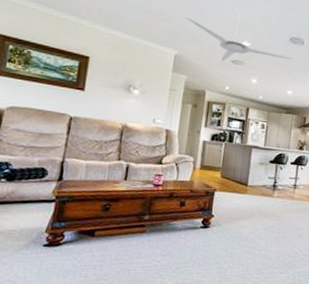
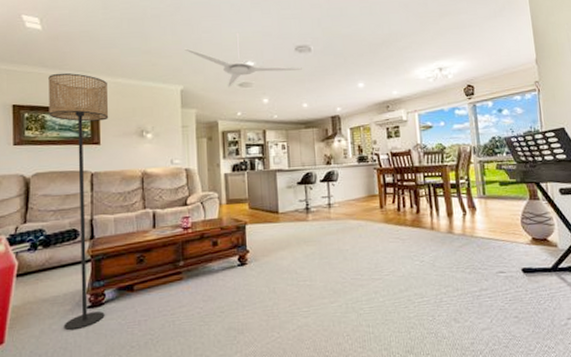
floor lamp: none [15,12,102,265] -> present [48,73,109,330]

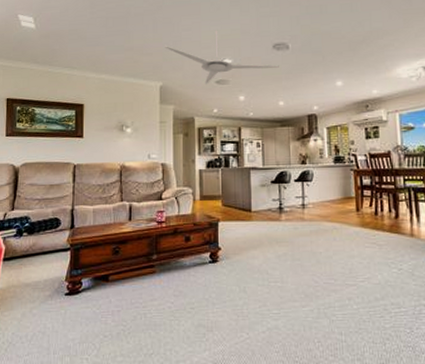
floor lamp: present [48,73,109,330] -> none [38,69,92,315]

